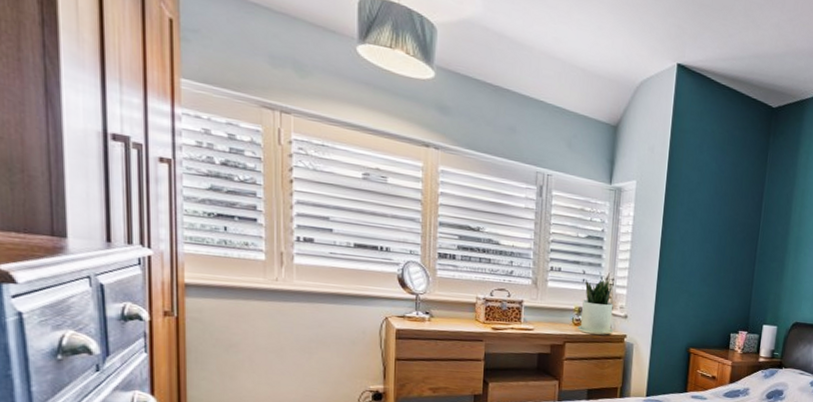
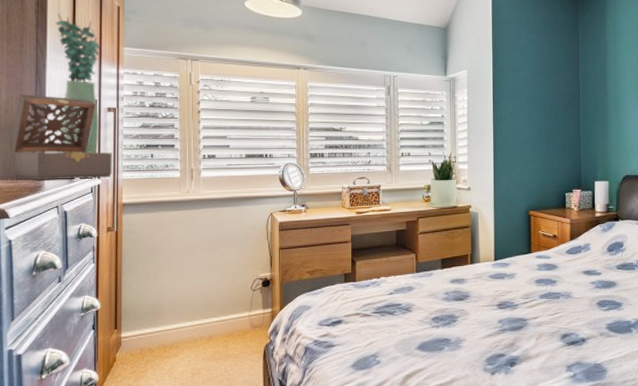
jewelry box: none [10,117,168,249] -> present [9,93,112,181]
vase: none [71,12,148,215] -> present [55,14,101,154]

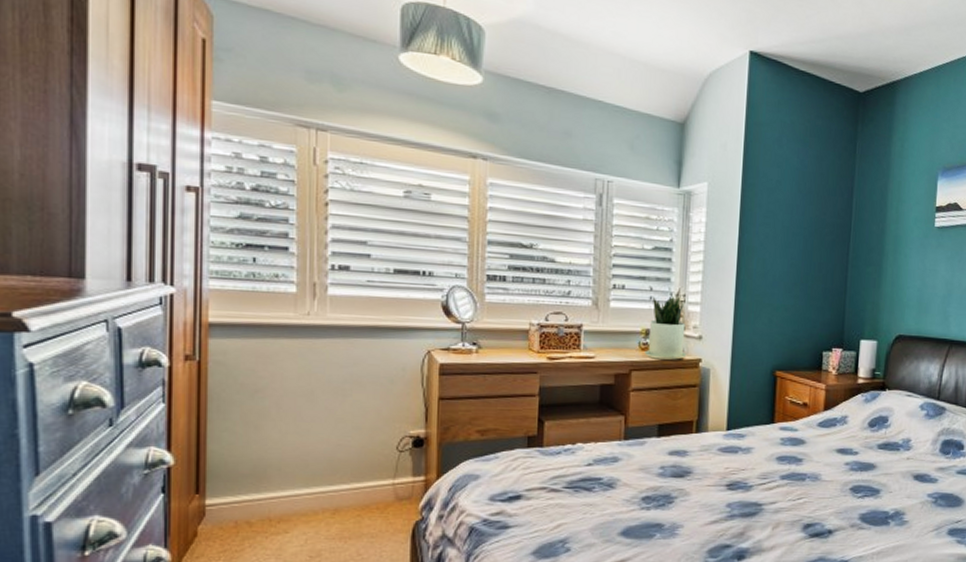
jewelry box: present [9,93,112,181] -> none [28,152,193,285]
vase: present [55,14,101,154] -> none [101,39,176,250]

